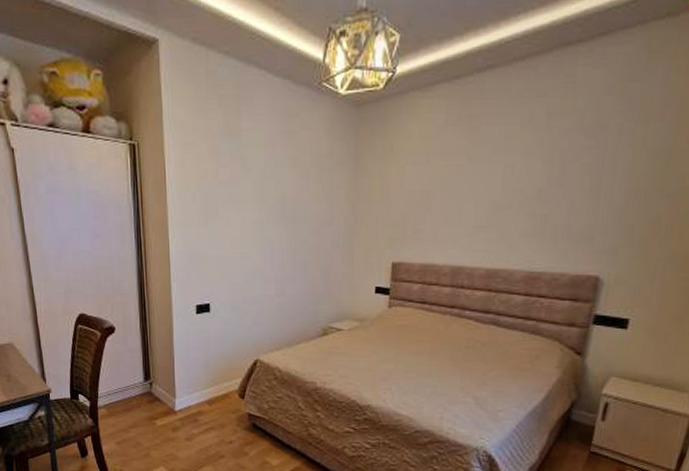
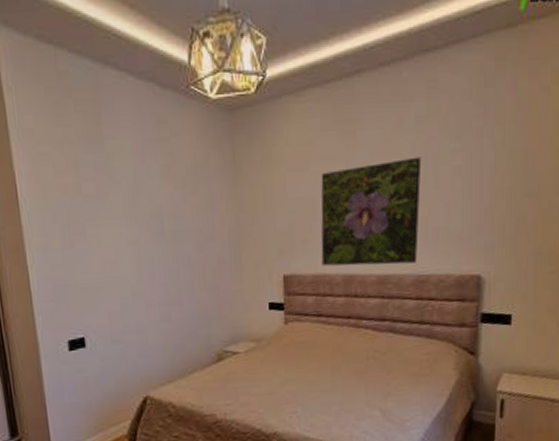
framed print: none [431,153,549,260] -> present [321,157,422,266]

